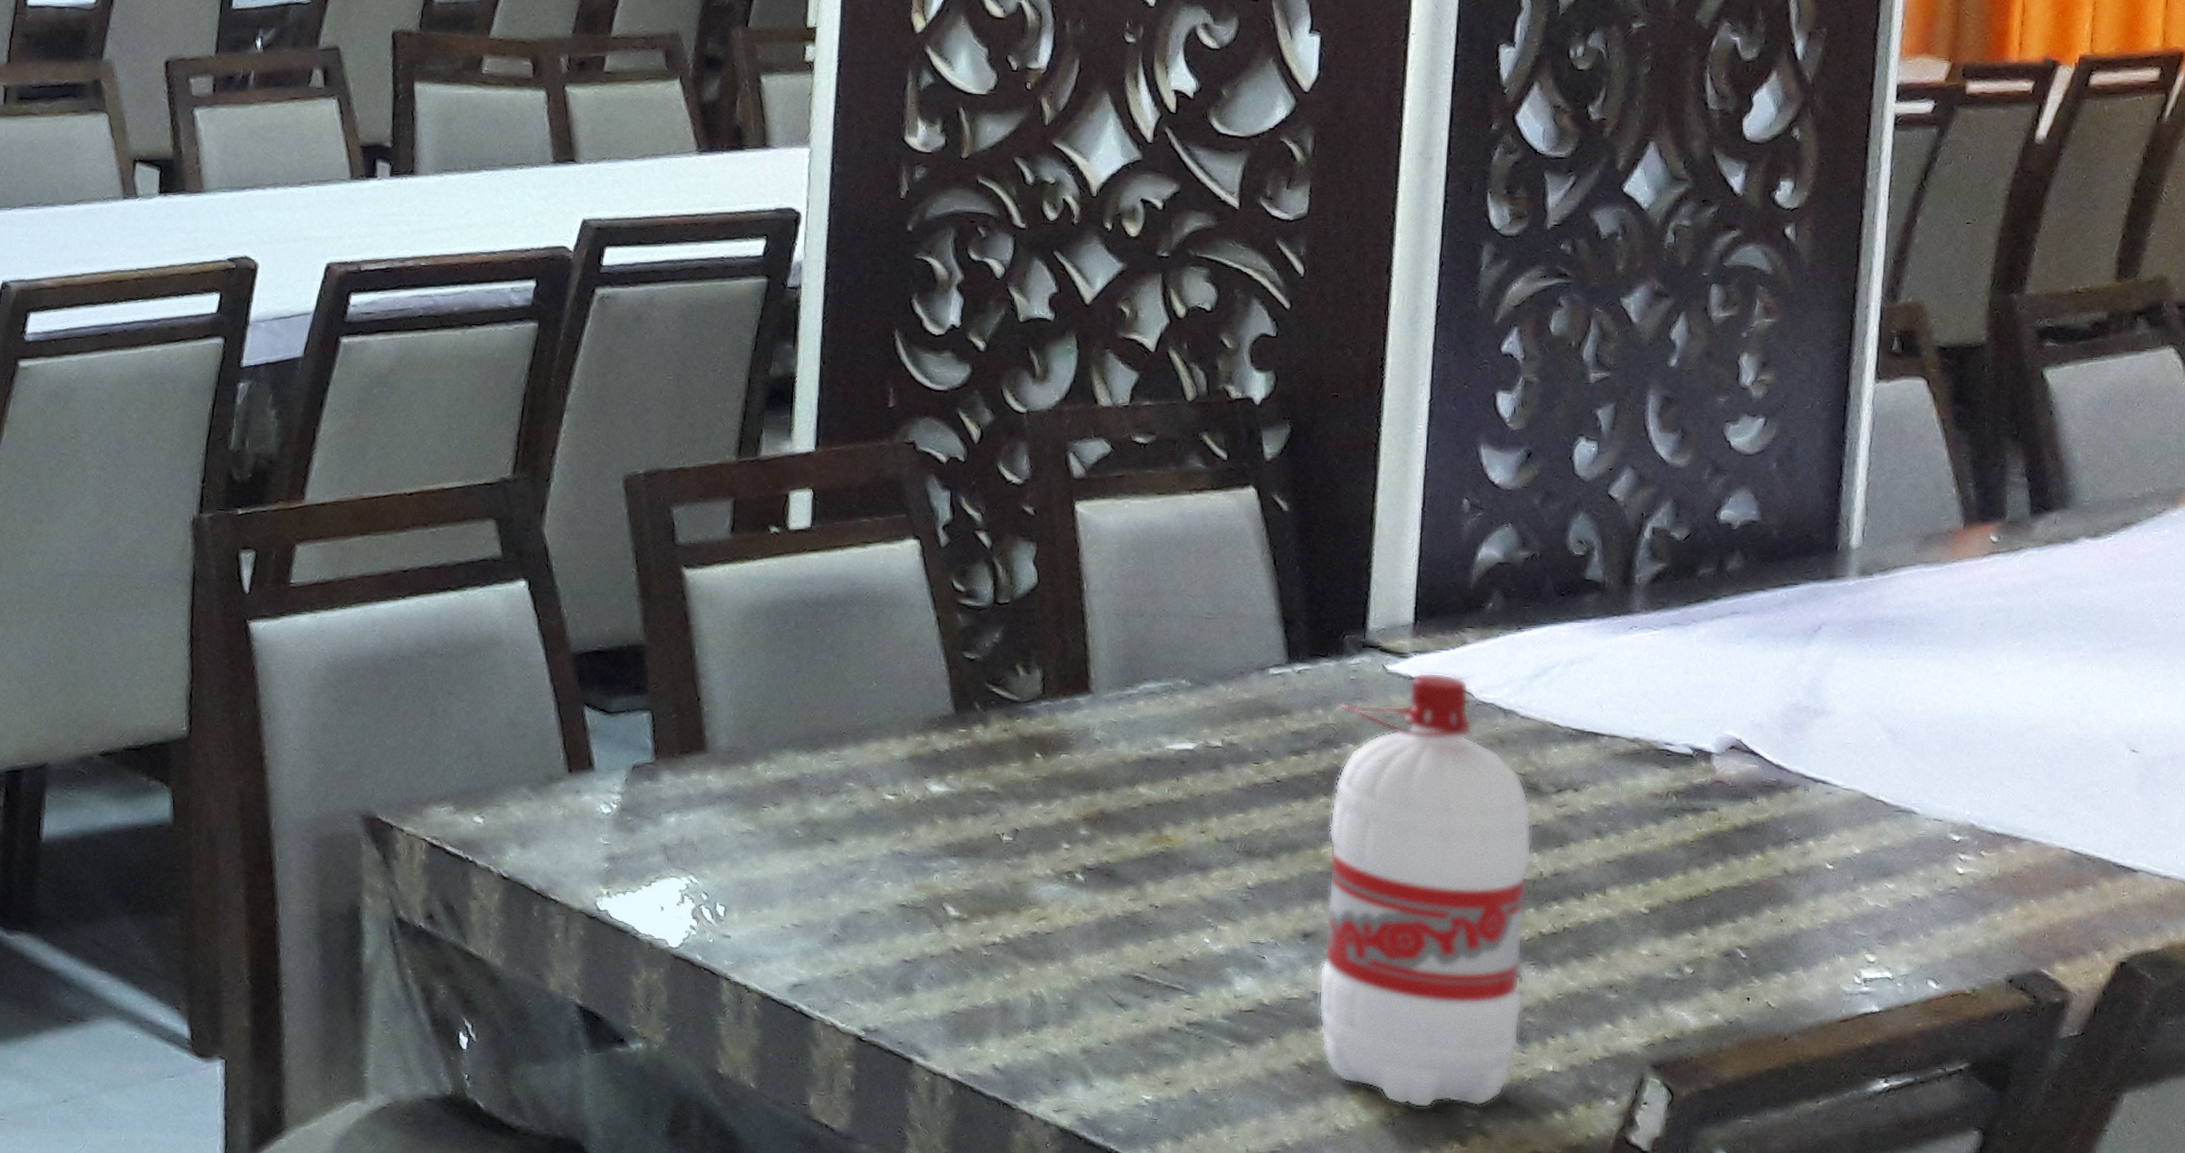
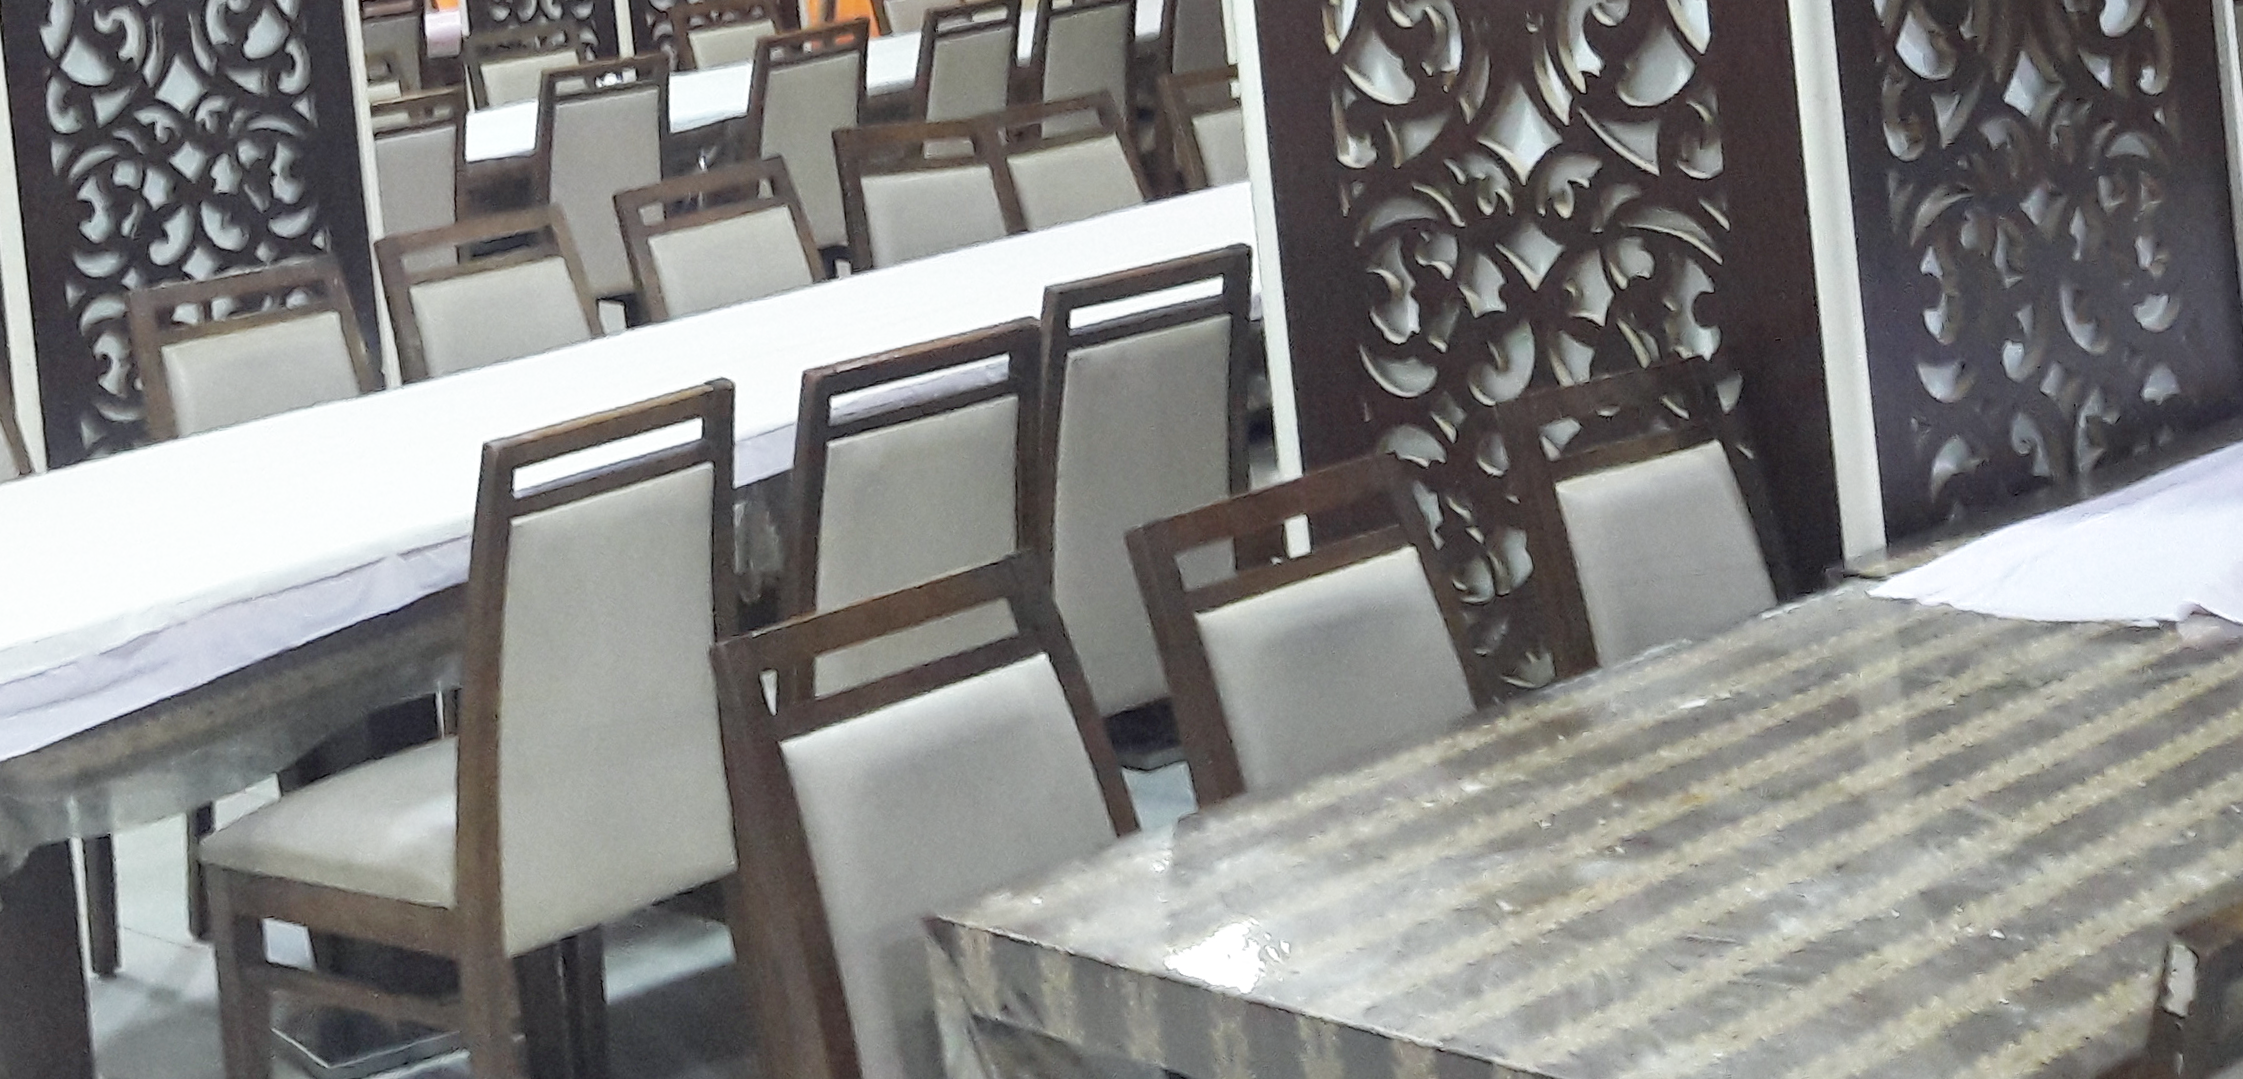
water bottle: present [1318,672,1532,1108] -> none [1829,589,2051,1016]

